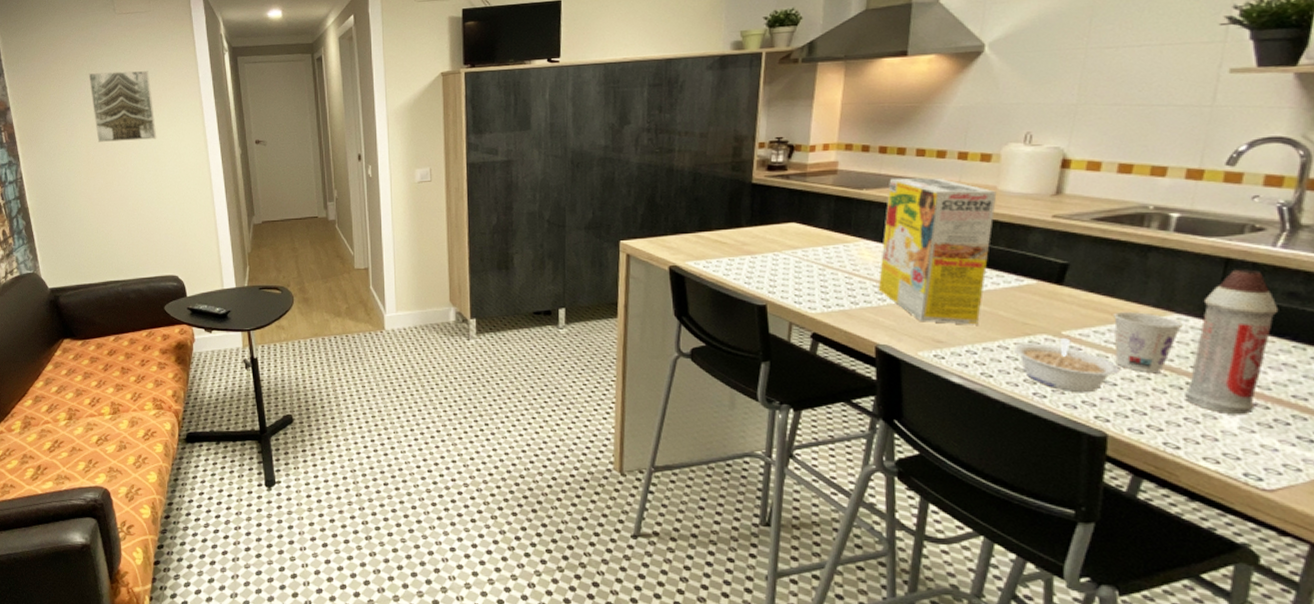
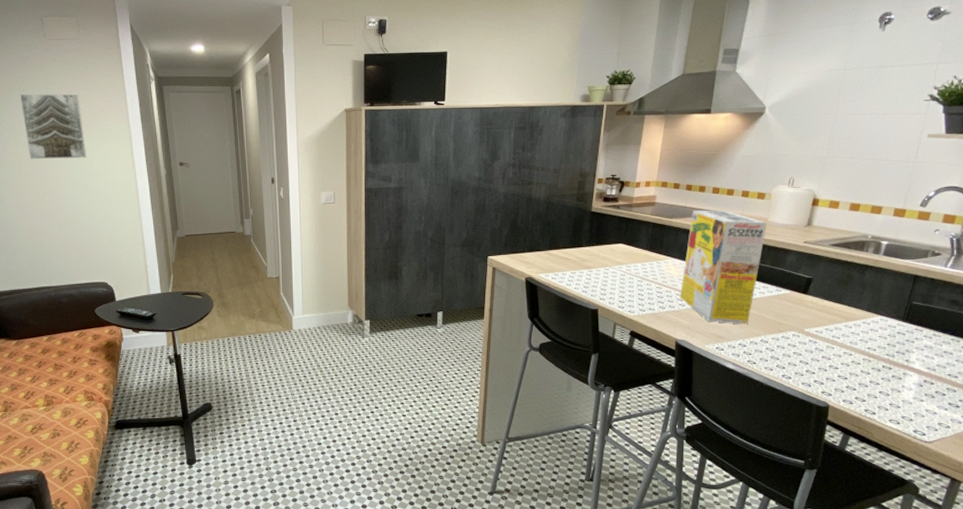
legume: present [1013,338,1120,393] -> none [771,334,840,375]
cup: present [1113,312,1183,372] -> none [838,315,884,359]
spray bottle: present [1185,269,1279,415] -> none [881,283,945,389]

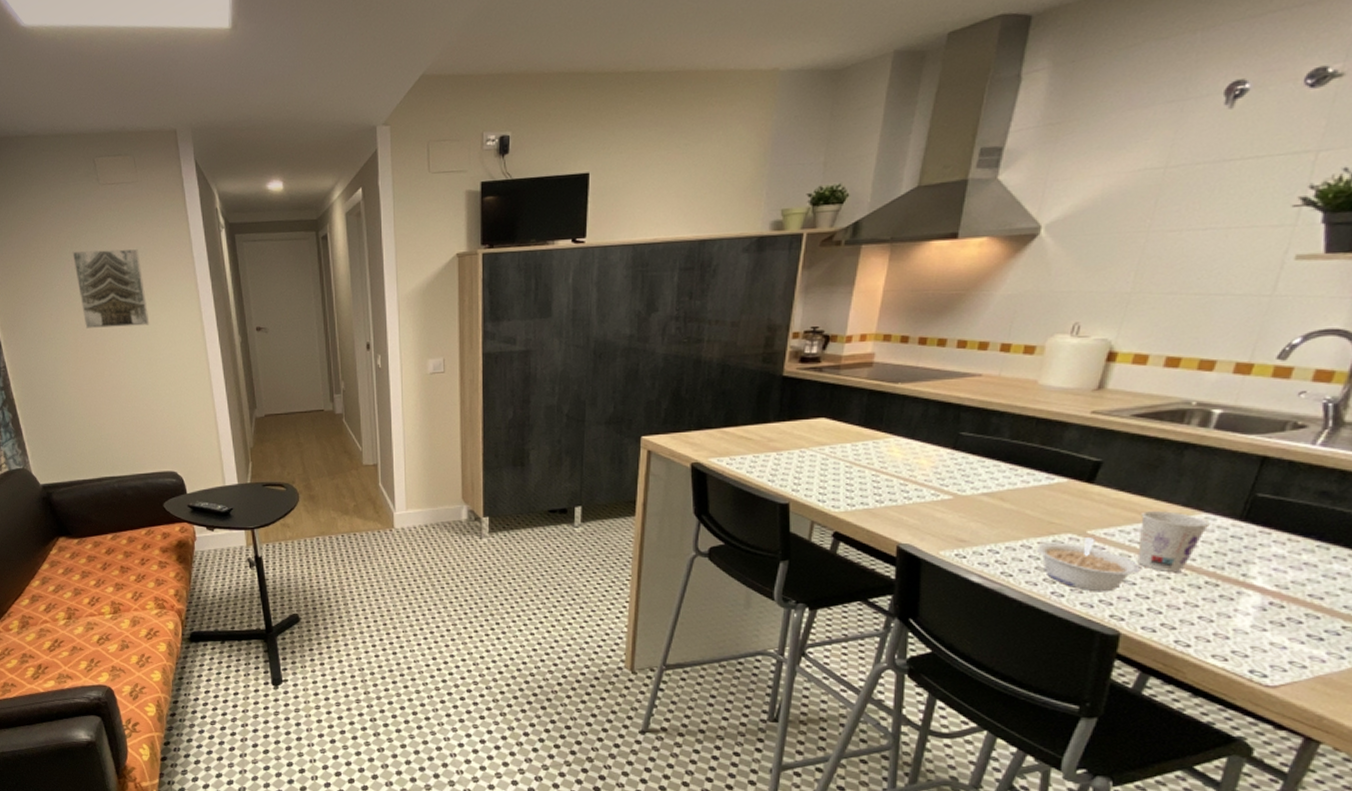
cereal box: present [679,210,767,325] -> none [904,371,1037,524]
legume: none [771,334,840,375] -> present [1036,538,1140,592]
cup: none [838,315,884,359] -> present [1137,511,1210,572]

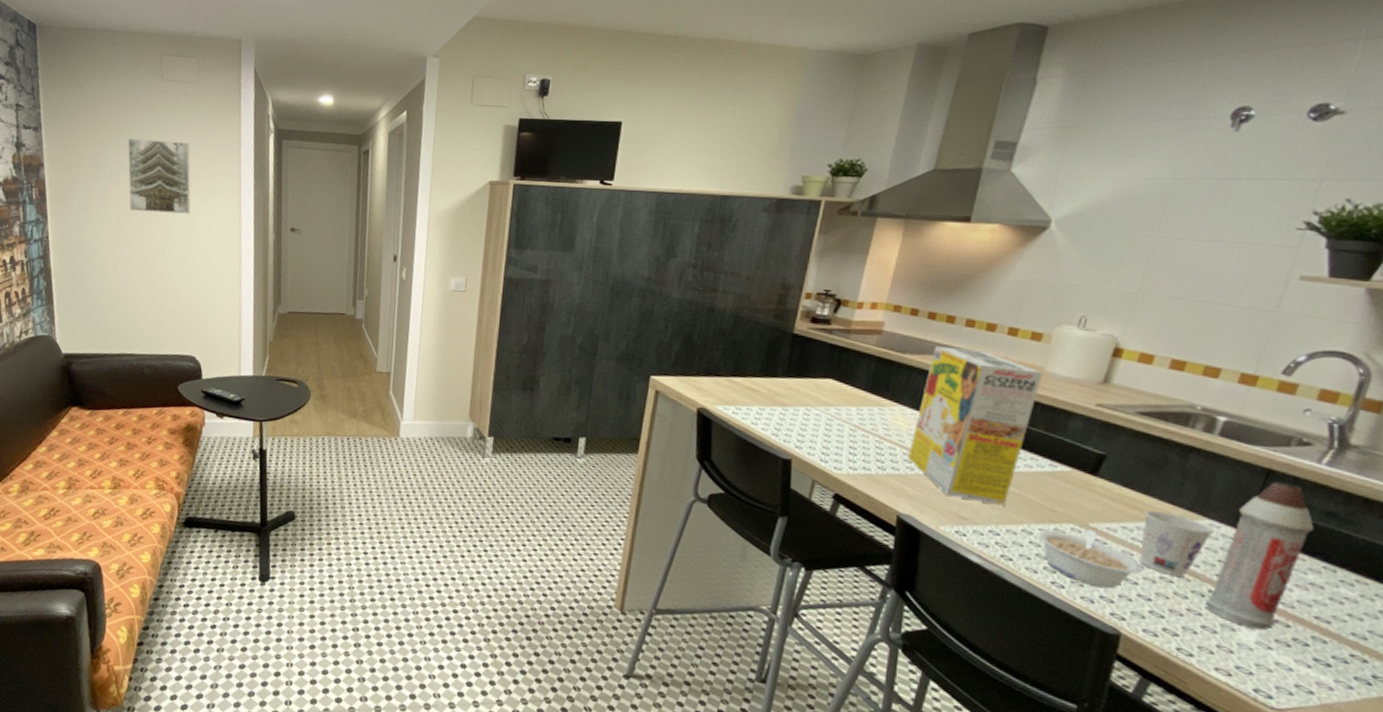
cereal box: none [904,371,1037,524] -> present [907,345,1043,506]
spray bottle: none [1202,467,1309,614] -> present [1206,481,1315,631]

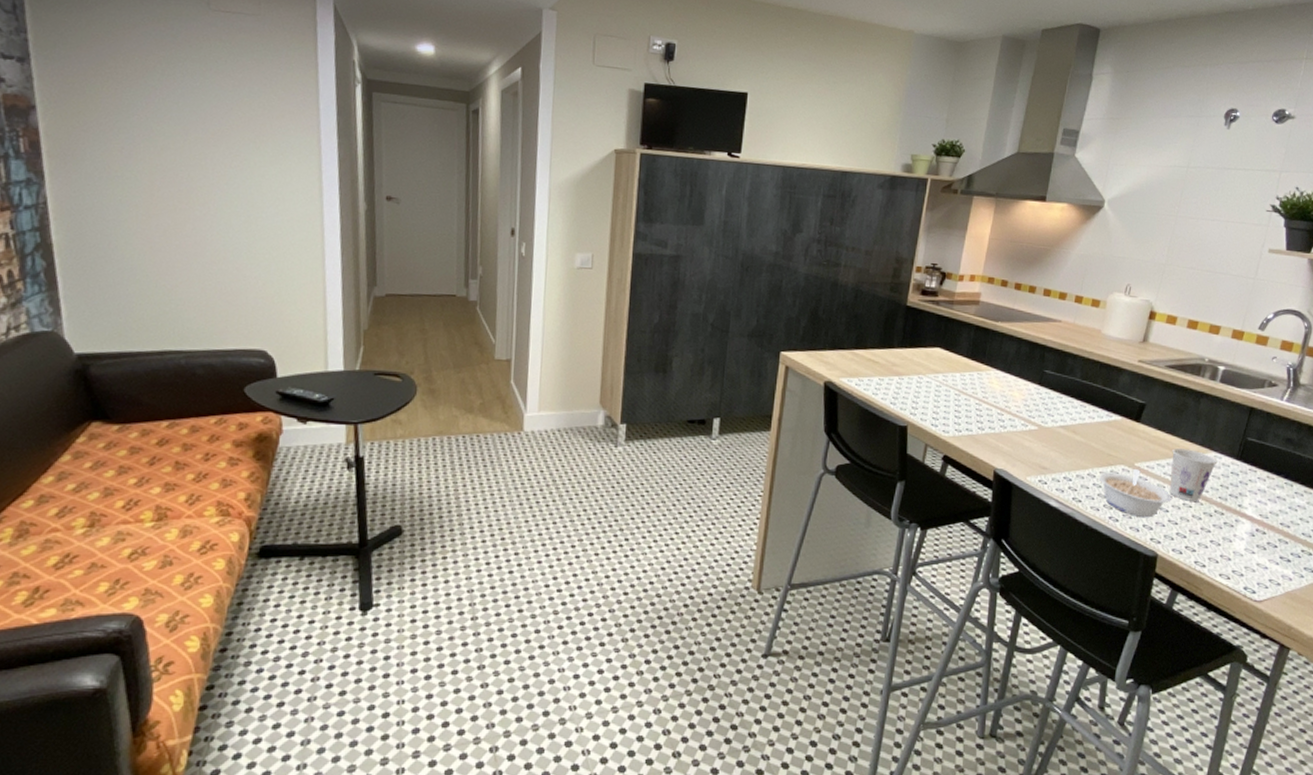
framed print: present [127,138,191,214] -> none [161,79,255,177]
cereal box: present [907,345,1043,506] -> none [1001,313,1101,454]
spray bottle: present [1206,481,1315,631] -> none [1213,417,1280,539]

